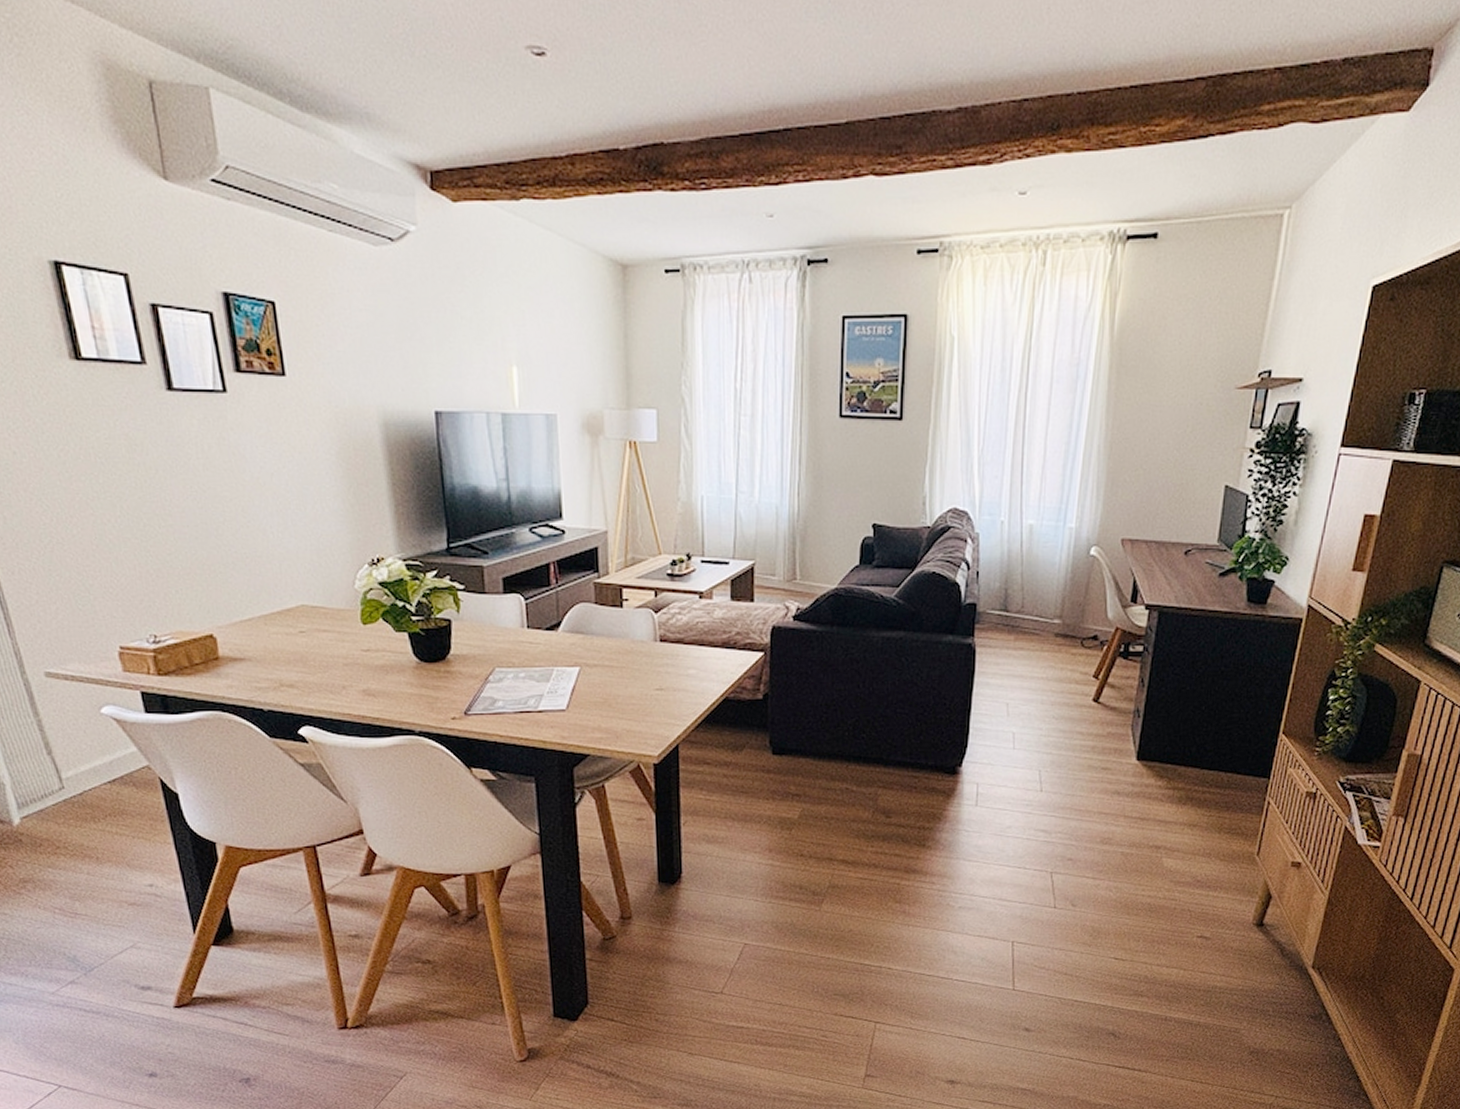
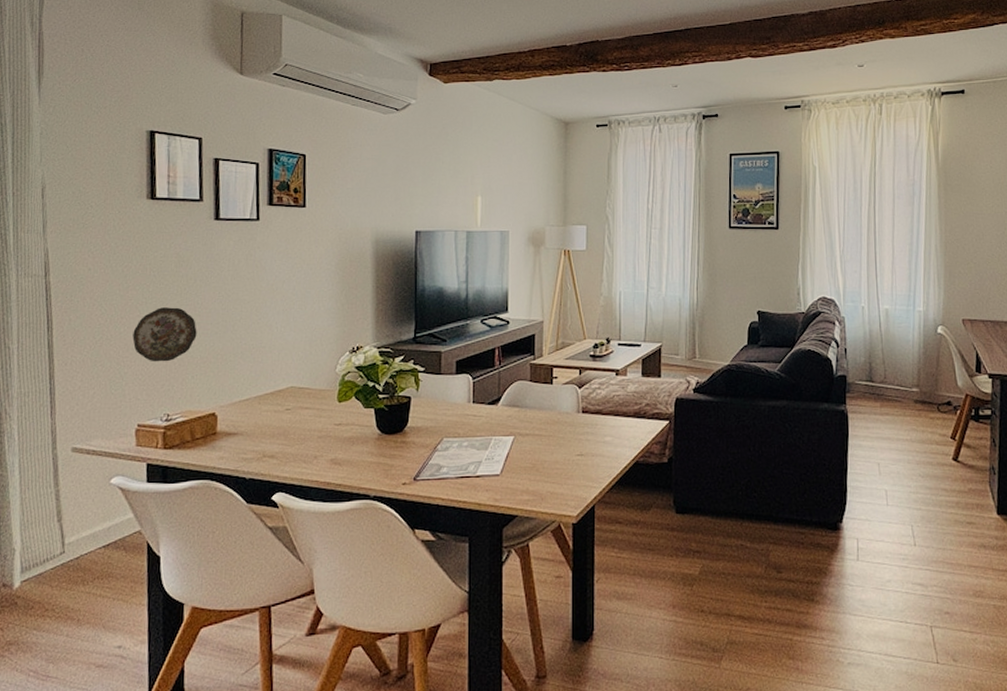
decorative plate: none [89,504,173,573] -> present [132,307,197,362]

